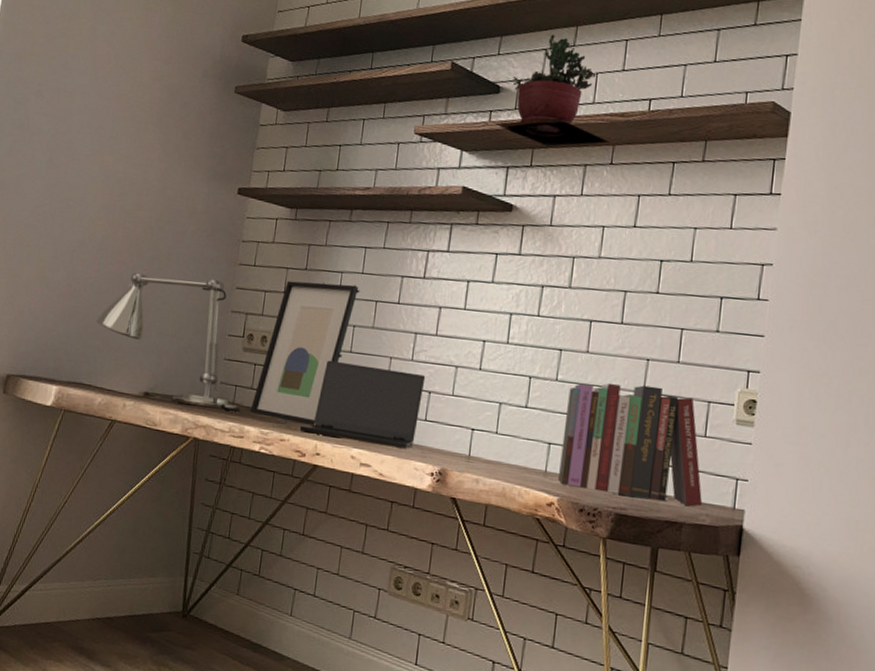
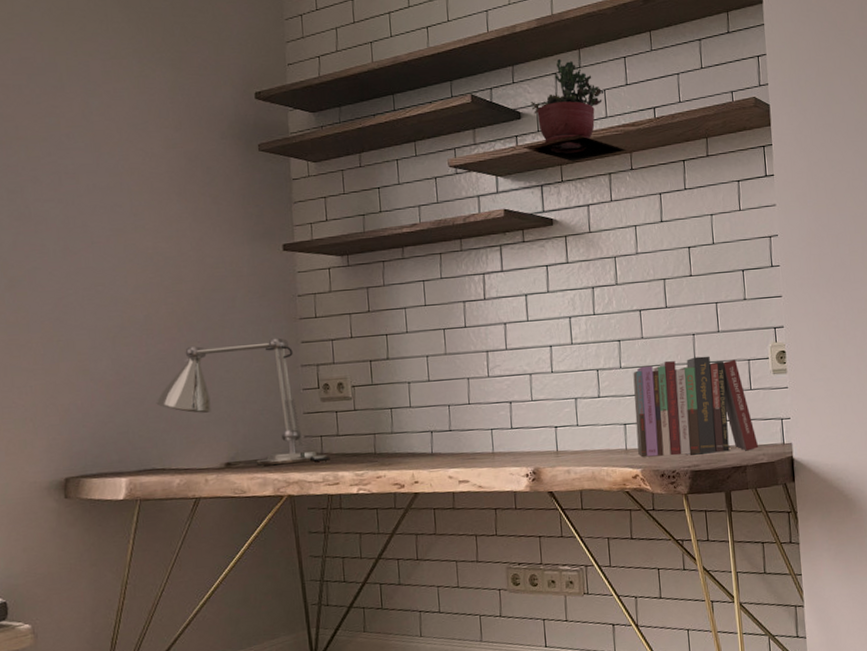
picture frame: present [250,280,360,426] -> none [340,318,426,460]
laptop: present [299,360,426,449] -> none [393,388,505,465]

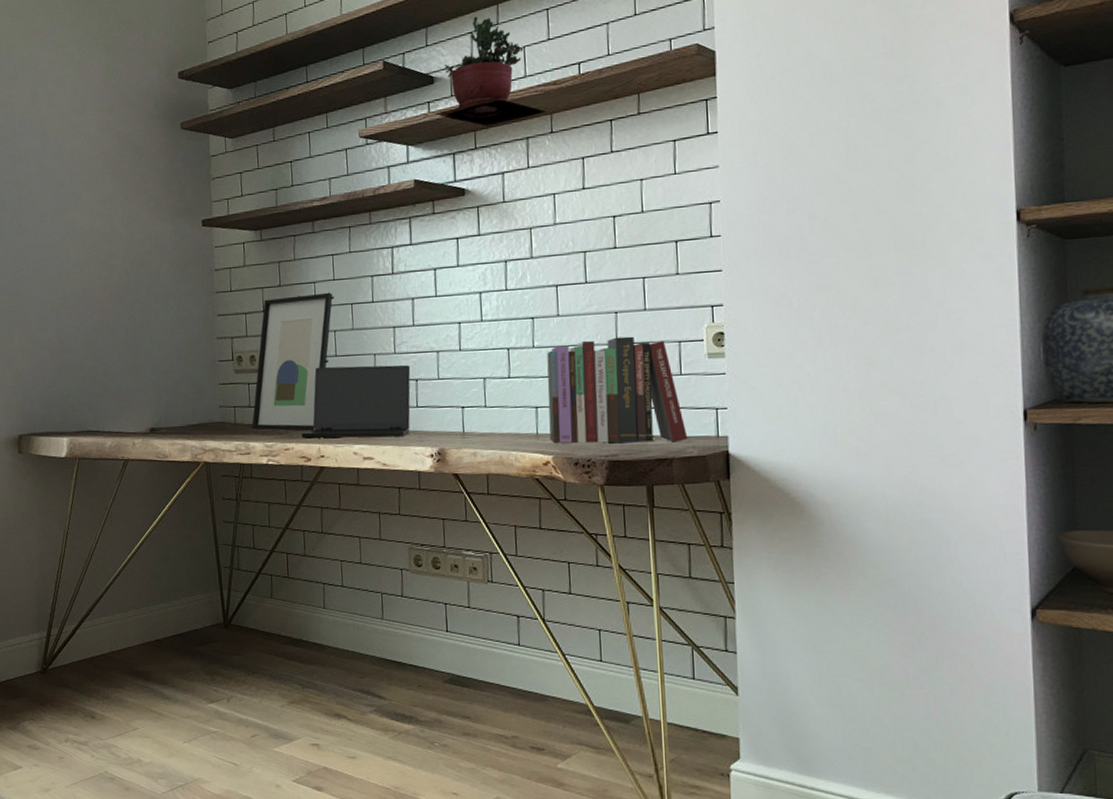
desk lamp: present [156,338,330,466] -> none [92,311,242,433]
picture frame: none [340,318,426,460] -> present [252,292,335,432]
laptop: none [393,388,505,465] -> present [301,365,411,439]

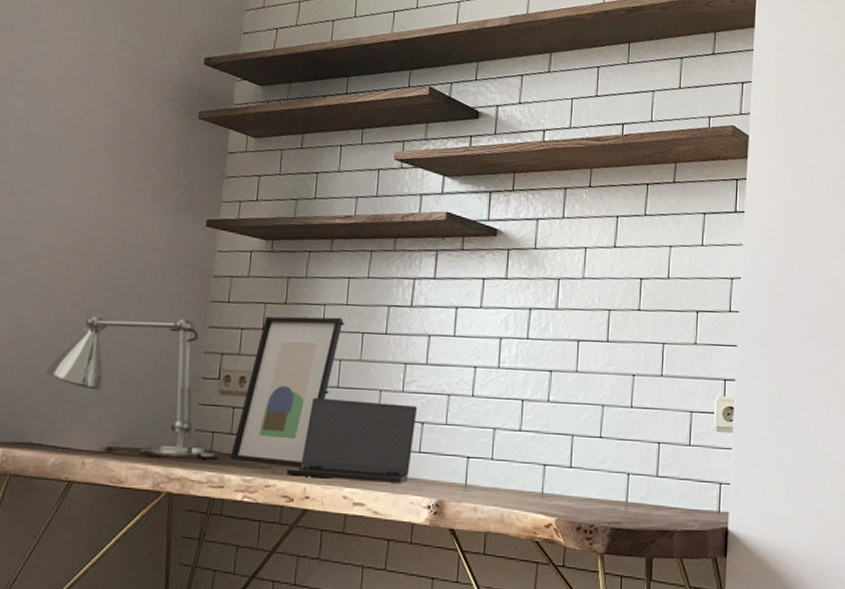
desk lamp: none [92,311,242,433] -> present [45,315,219,460]
succulent plant: present [434,16,547,127] -> none [475,60,588,171]
books: present [547,336,688,444] -> none [555,400,691,514]

